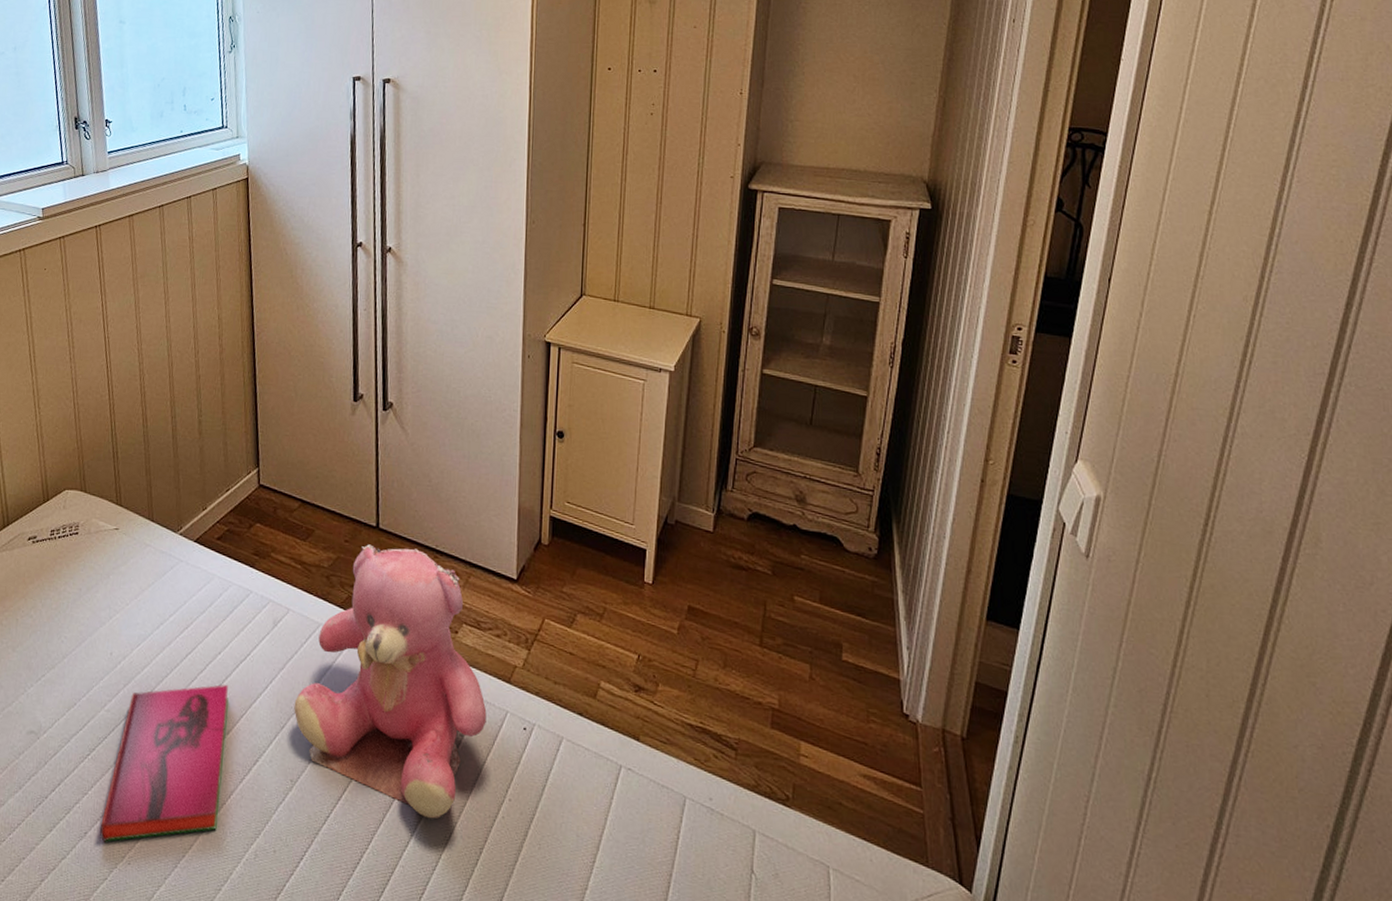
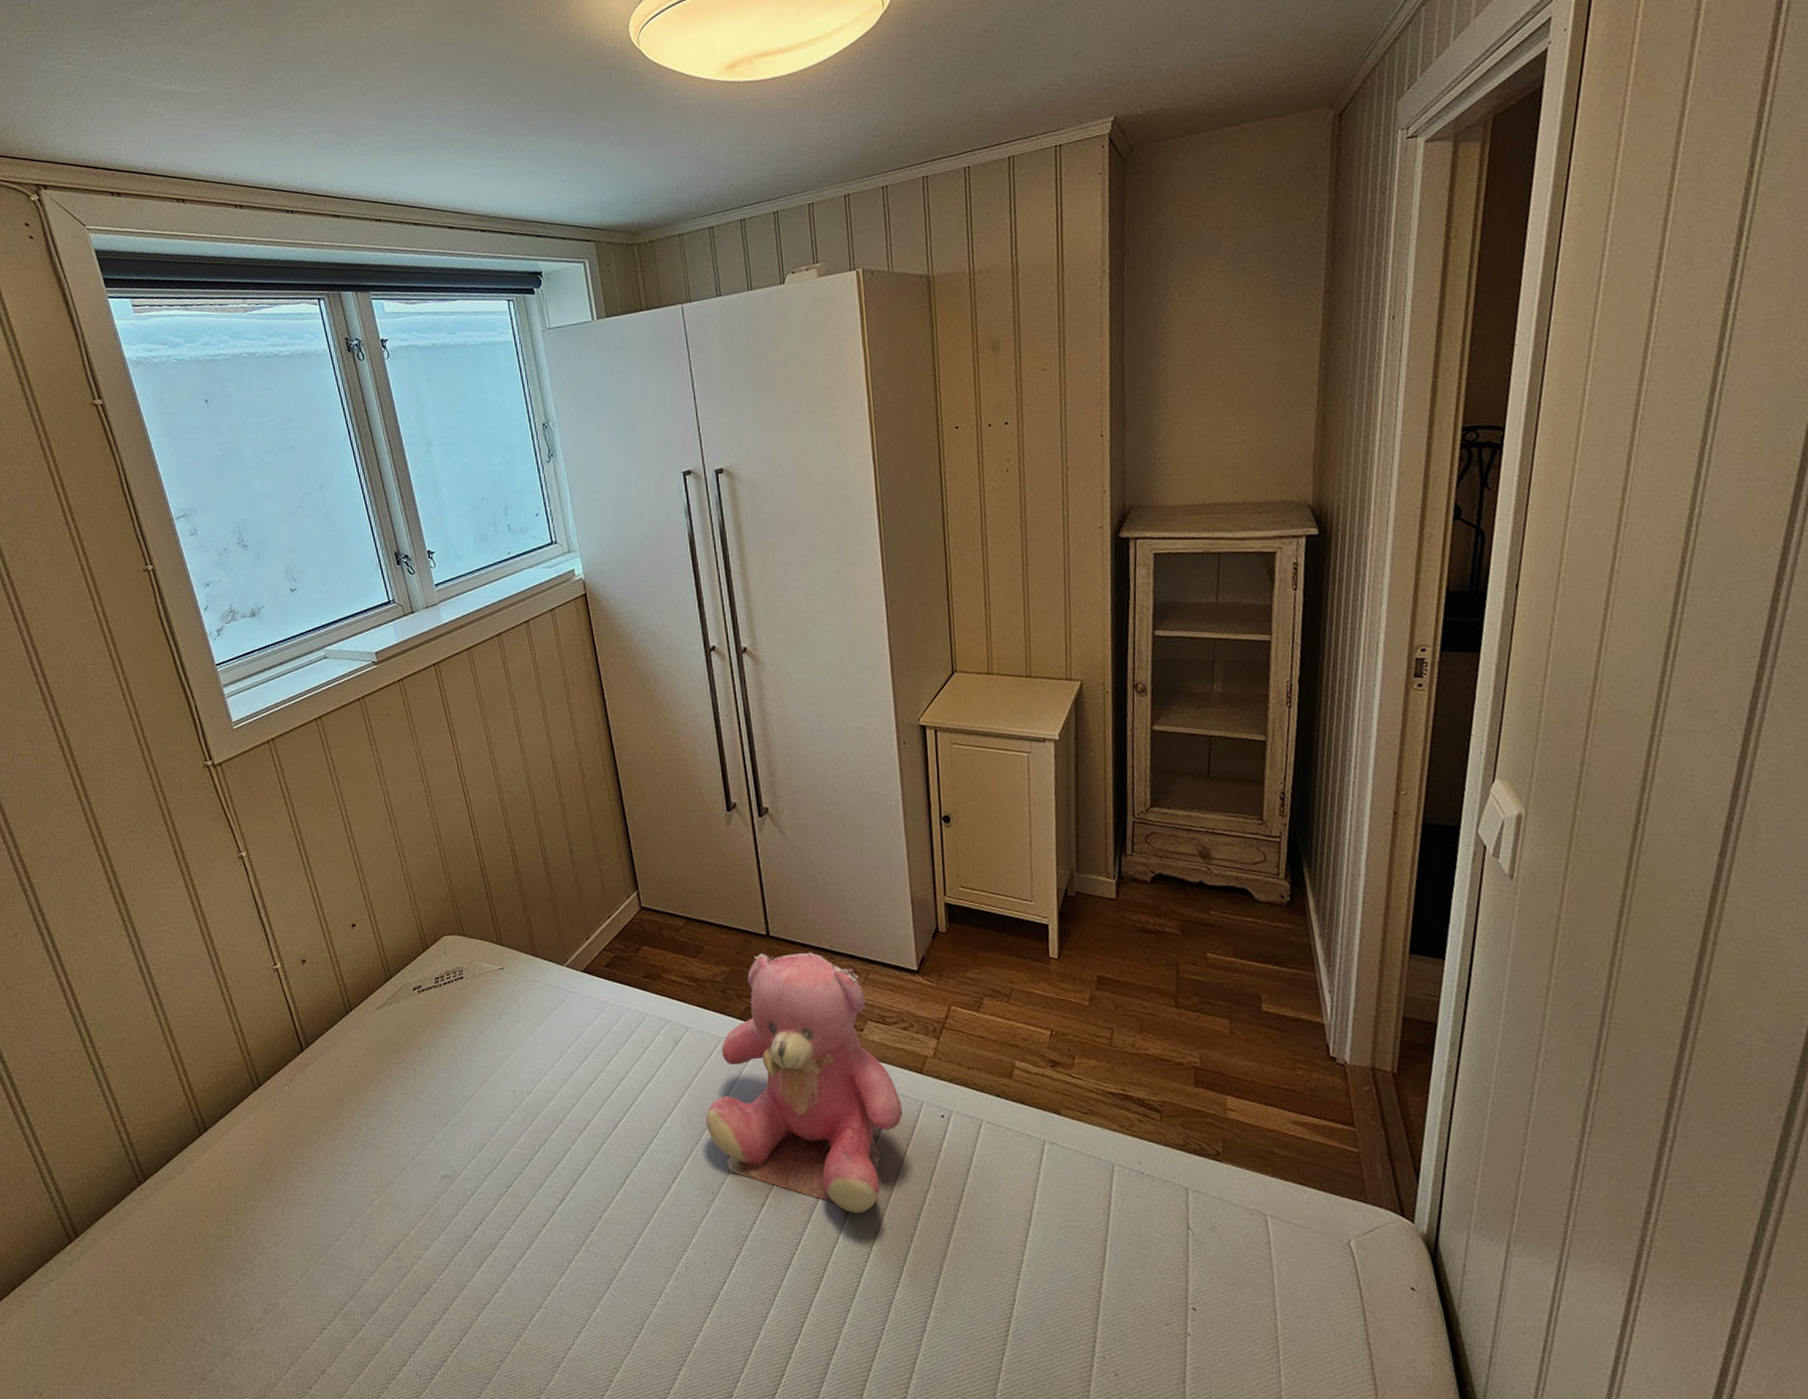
hardback book: present [100,684,228,842] -> none [528,1109,644,1272]

